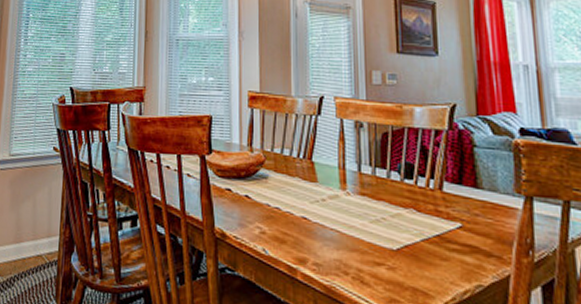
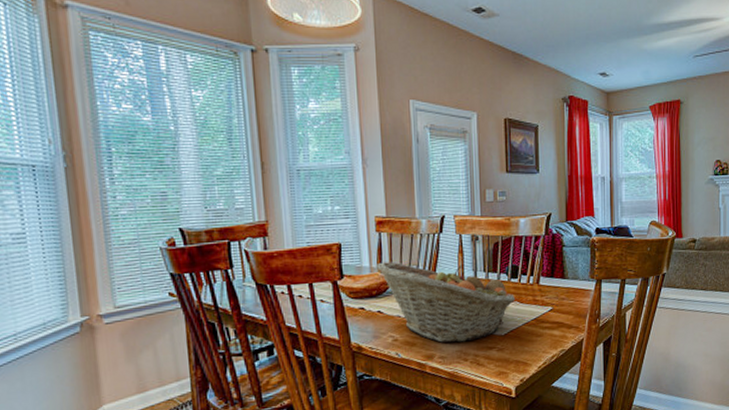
fruit basket: none [247,141,411,251] -> present [377,261,516,343]

